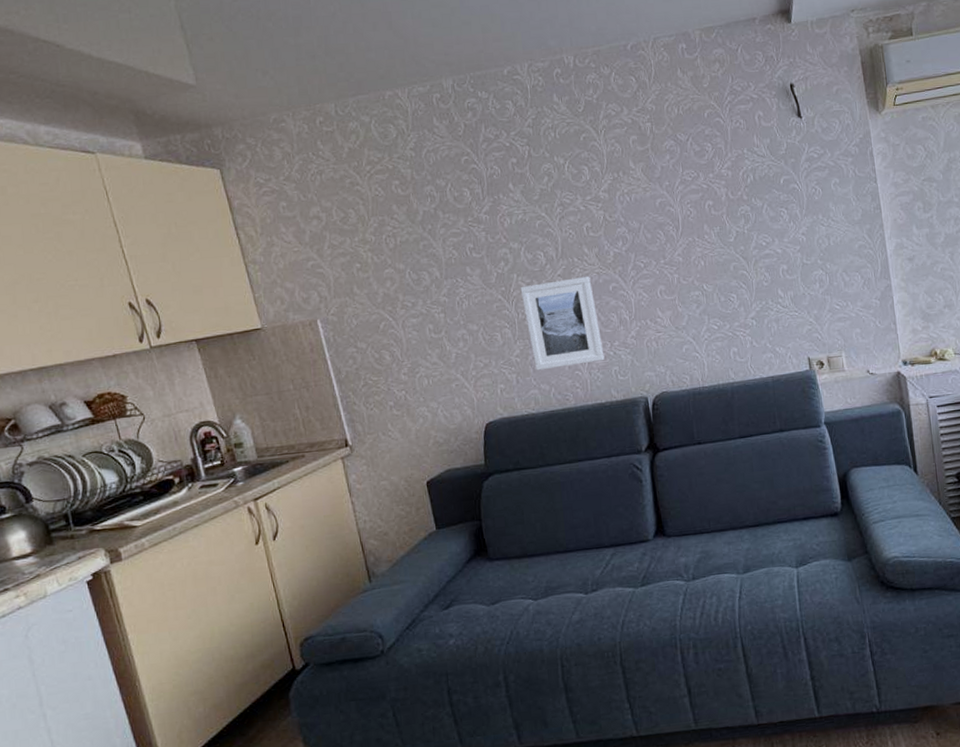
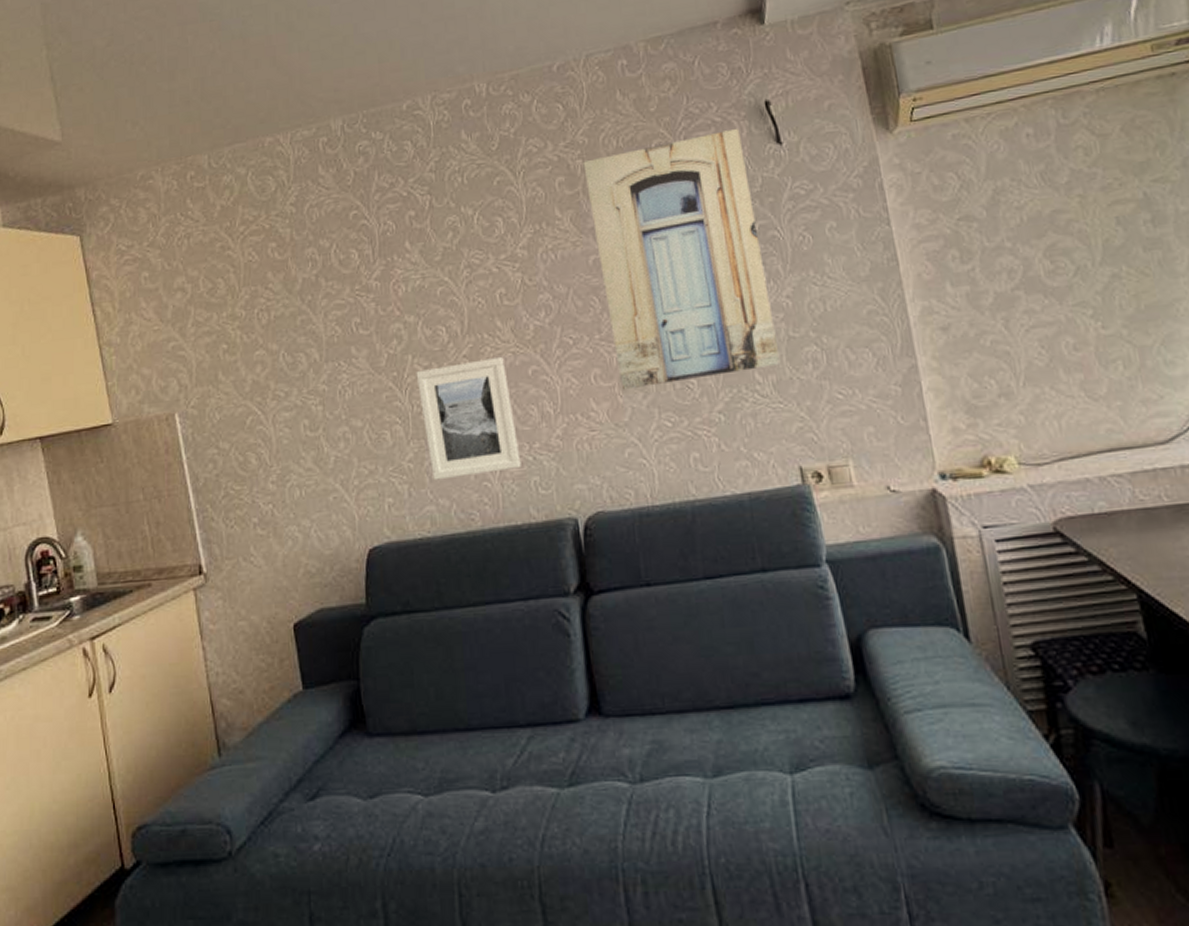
wall art: none [651,104,797,302] -> present [583,128,781,390]

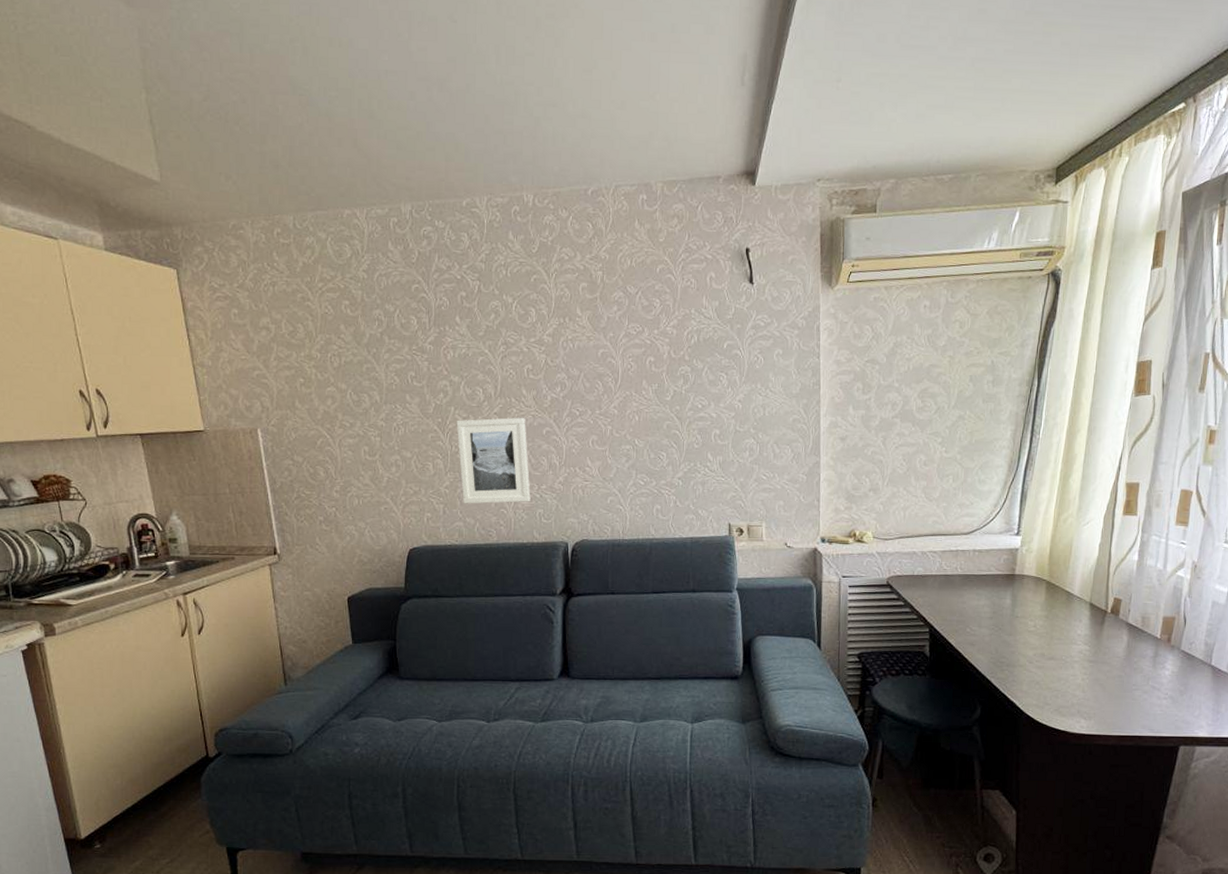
wall art: present [583,128,781,390] -> none [602,266,727,454]

